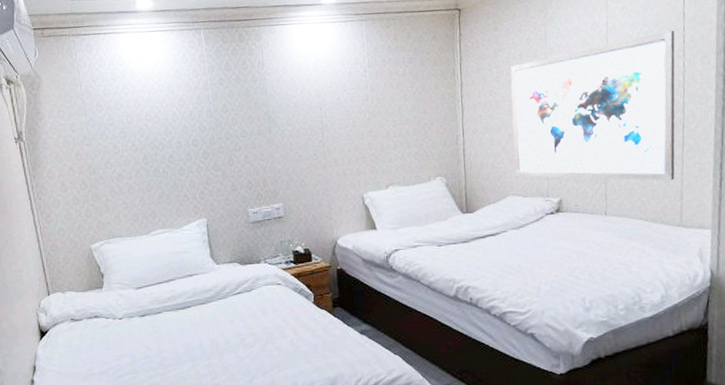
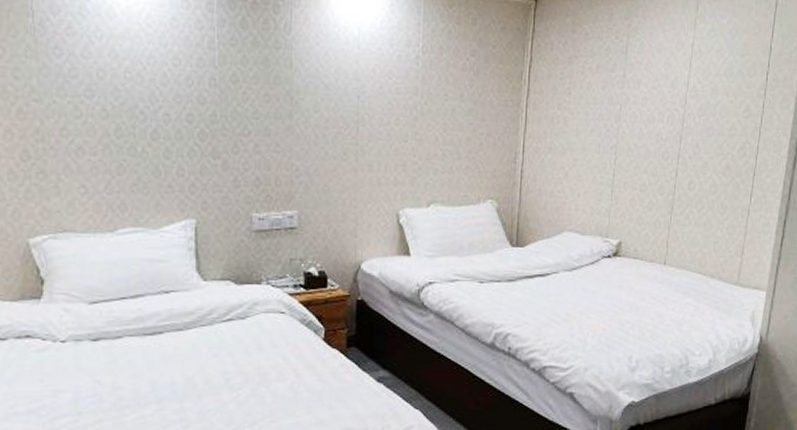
wall art: present [510,30,675,181] -> none [576,64,760,234]

